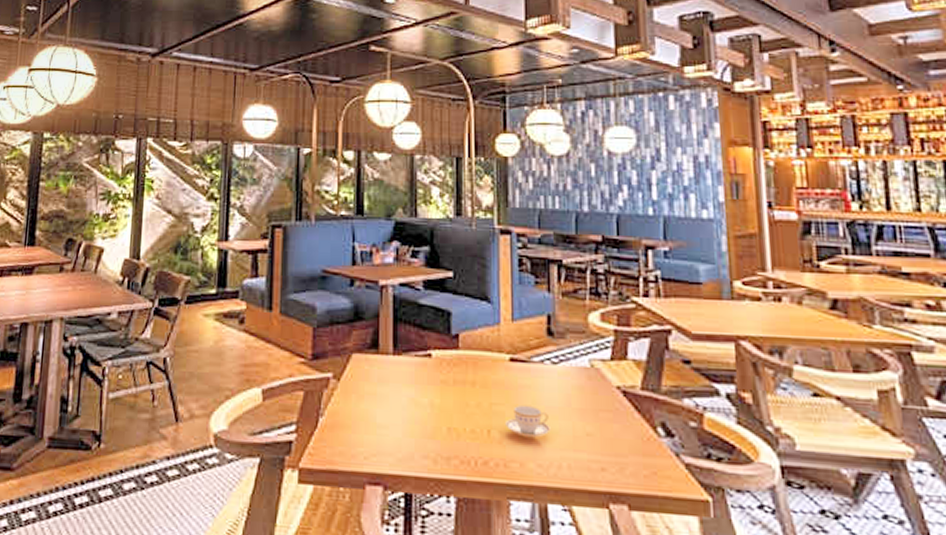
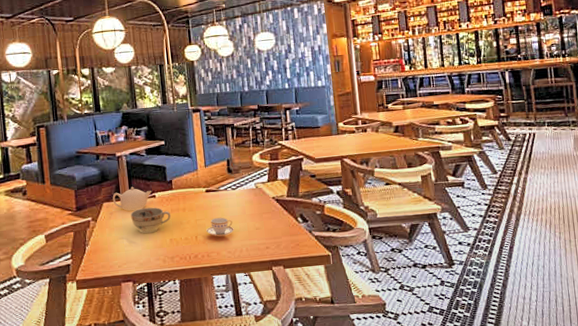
teapot: none [366,334,427,374] -> present [112,186,152,212]
teacup: none [391,371,453,414] -> present [131,207,171,234]

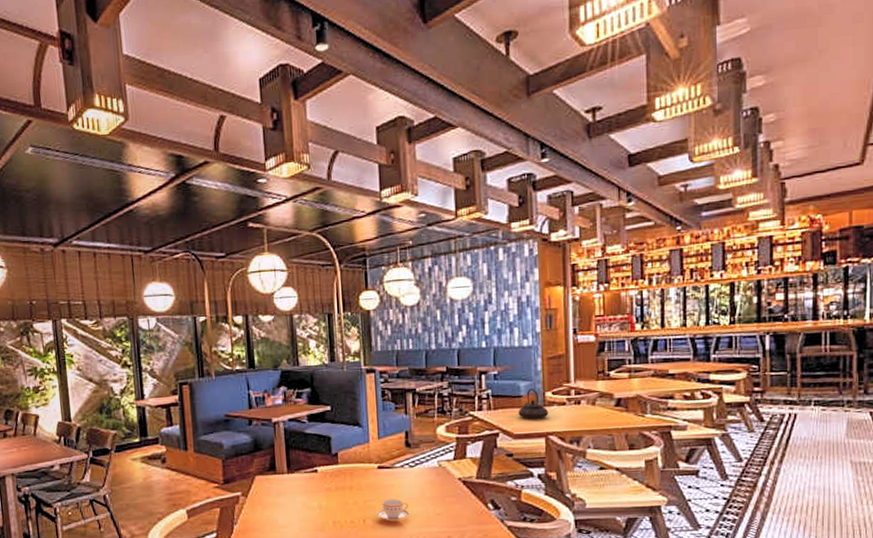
teapot: present [112,186,152,212] -> none [266,458,314,487]
teacup: present [131,207,171,234] -> none [287,483,336,514]
teapot: none [317,120,342,146] -> present [518,389,549,419]

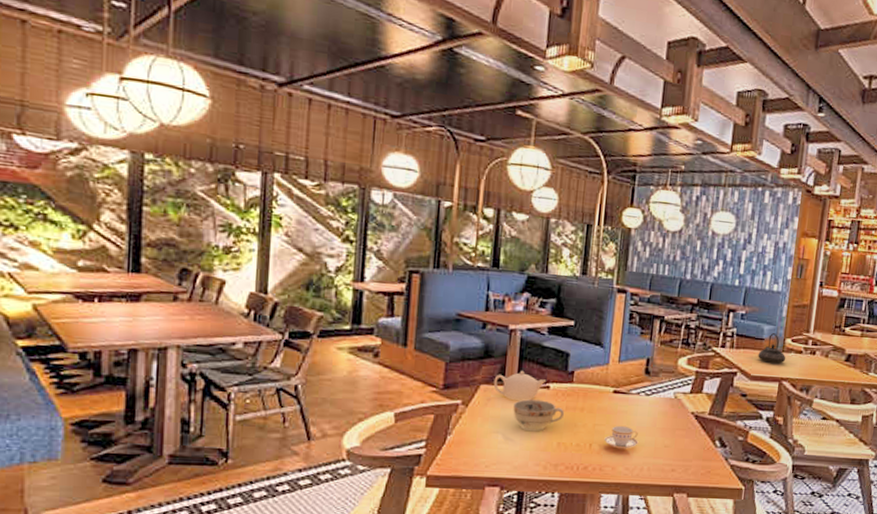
teapot: none [266,458,314,487] -> present [493,370,547,402]
teacup: none [287,483,336,514] -> present [513,399,565,432]

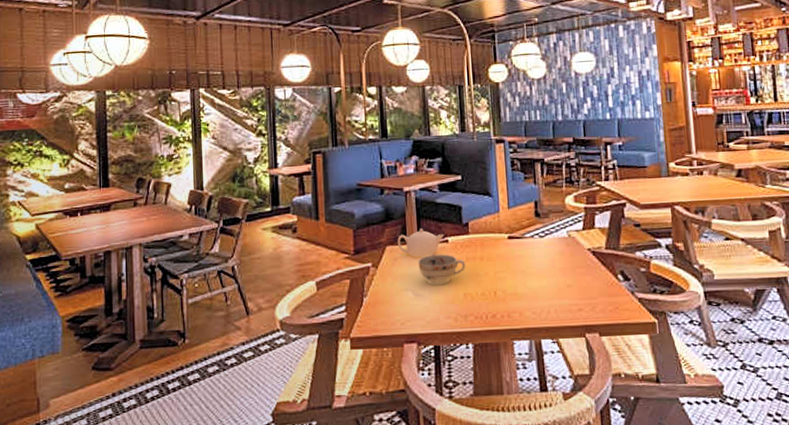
teacup: present [604,425,639,449] -> none [507,270,541,294]
teapot: present [758,333,786,364] -> none [643,159,674,190]

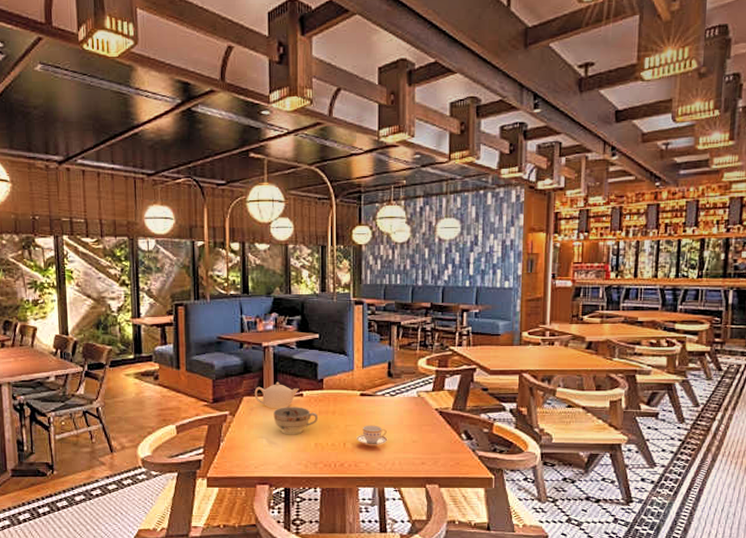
teacup: none [507,270,541,294] -> present [356,425,388,446]

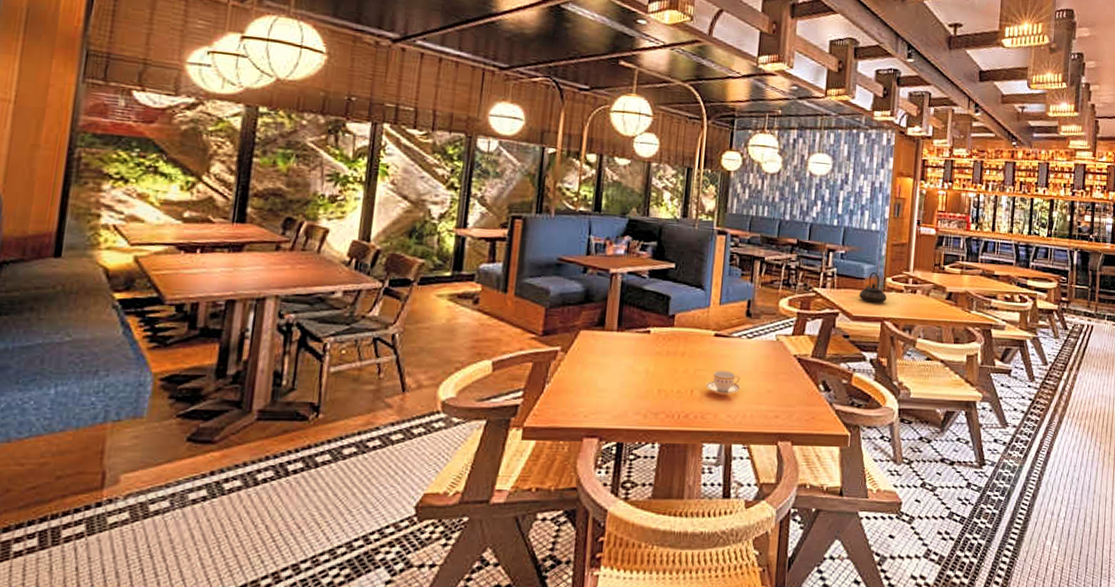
teapot: present [254,381,300,409] -> none [593,314,647,347]
teacup: present [273,407,319,435] -> none [613,344,666,379]
teapot: none [495,328,524,357] -> present [859,272,887,303]

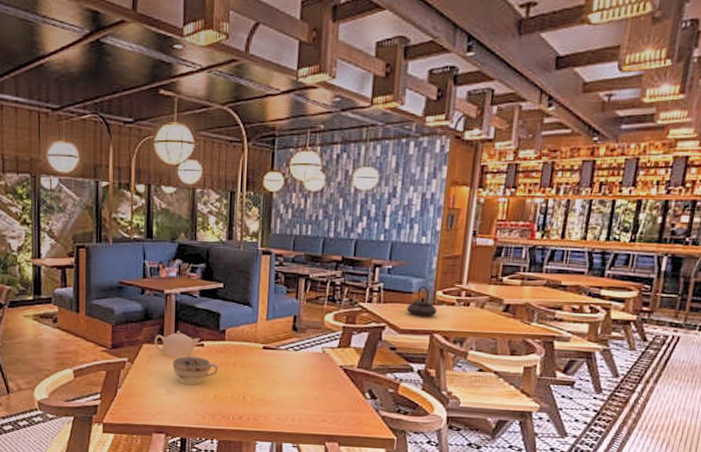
teapot: none [593,314,647,347] -> present [154,330,201,358]
teacup: none [613,344,666,379] -> present [172,356,219,386]
teacup: present [705,370,741,395] -> none [256,379,289,401]

